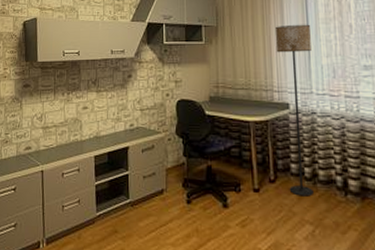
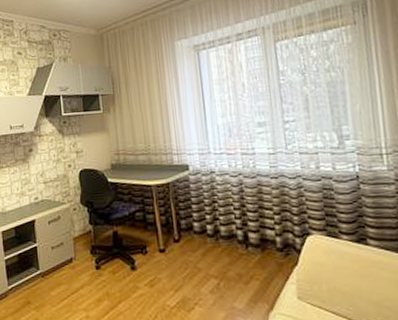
floor lamp: present [274,24,314,197] -> none [170,86,217,253]

